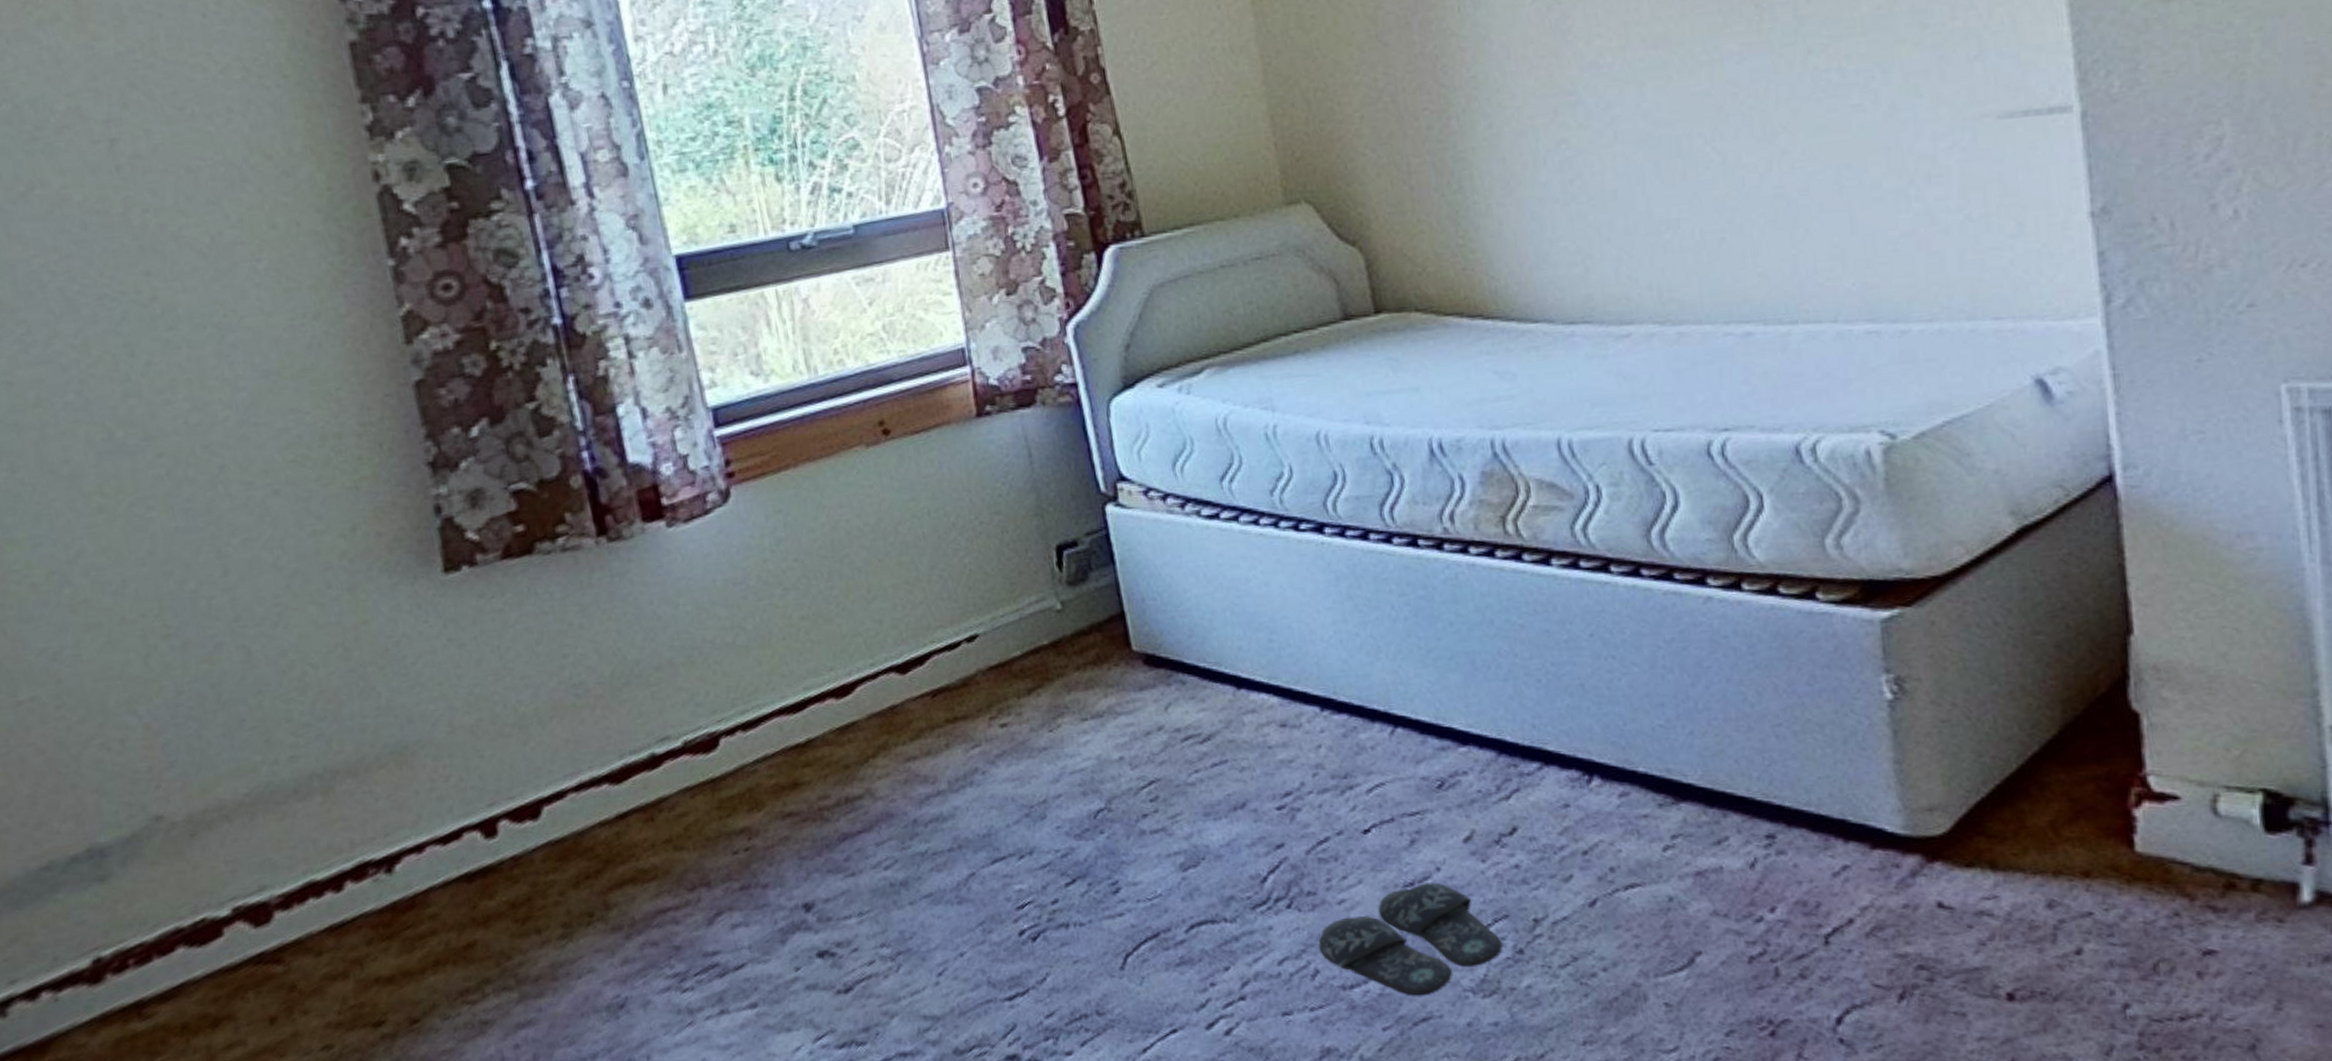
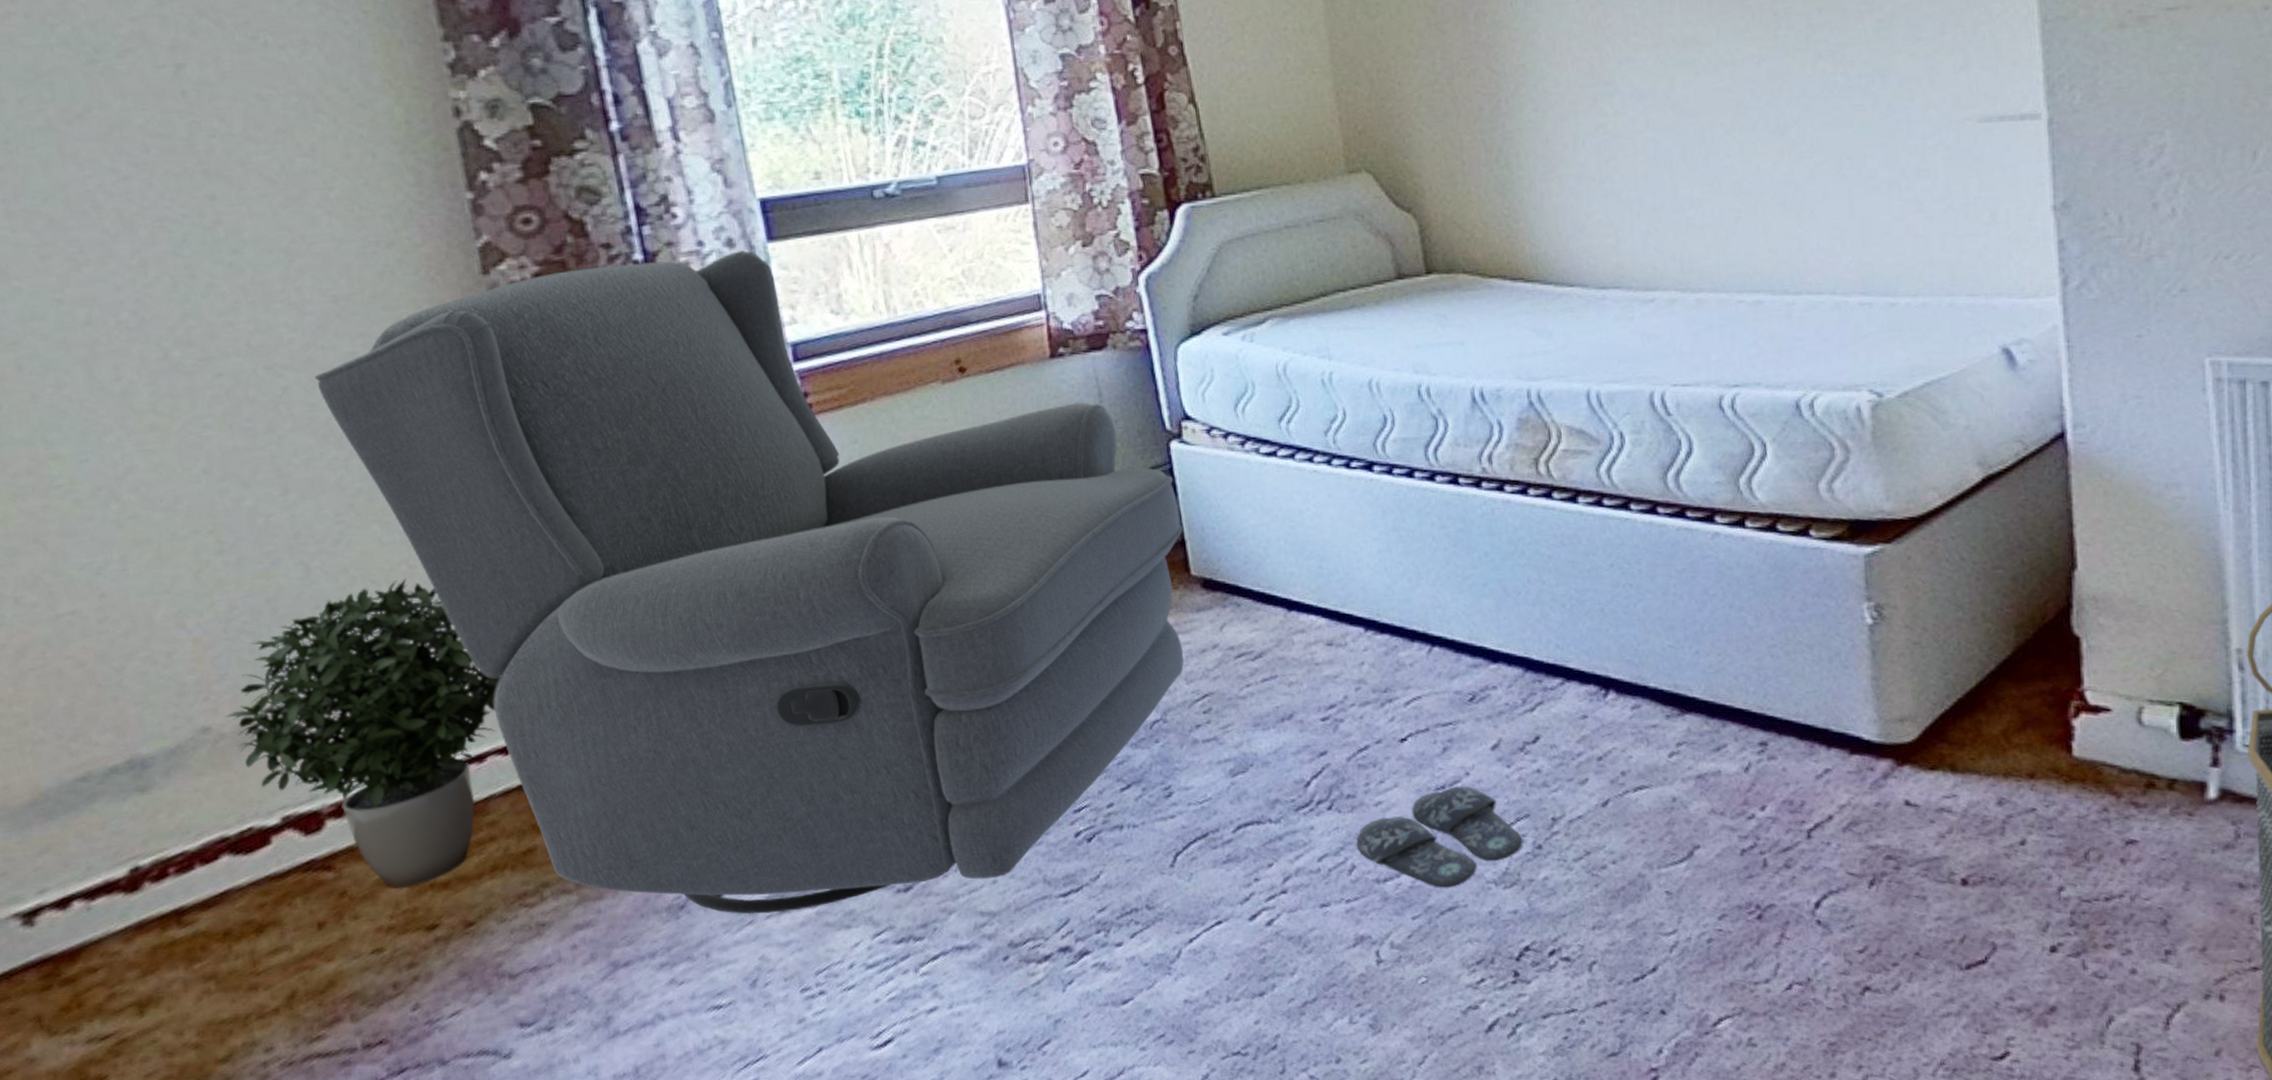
potted plant: none [175,661,439,984] -> present [224,578,503,889]
chair: none [249,311,1128,1015] -> present [314,250,1184,914]

